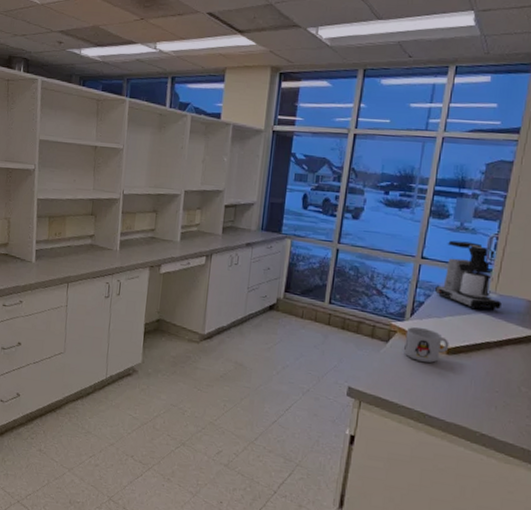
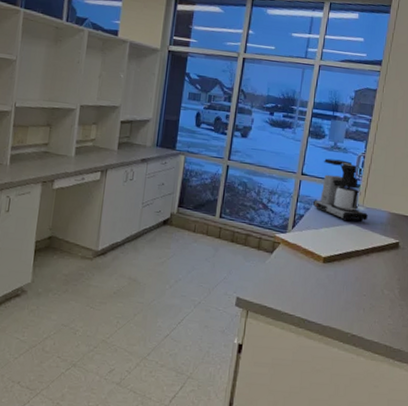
mug: present [403,327,449,363] -> none [285,238,325,271]

